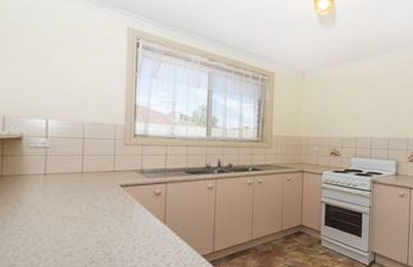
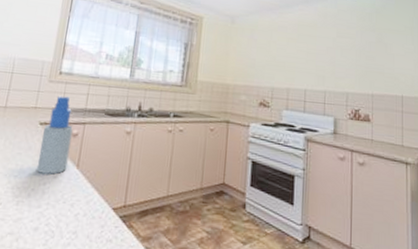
spray bottle: none [124,158,155,231] -> present [36,96,73,174]

